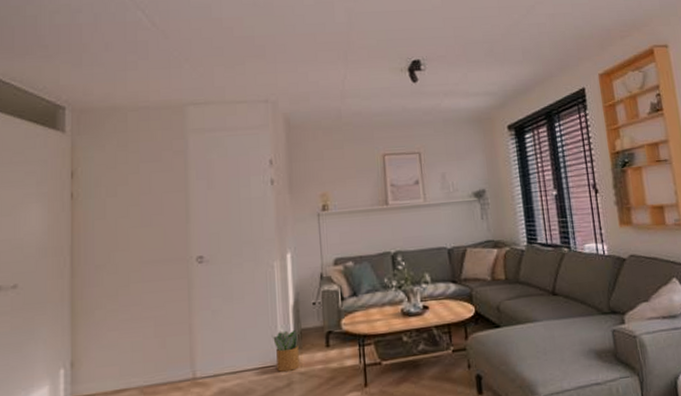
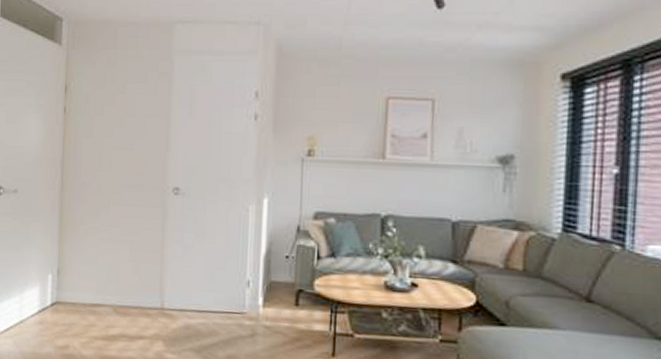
potted plant: present [271,329,300,372] -> none [239,279,267,322]

